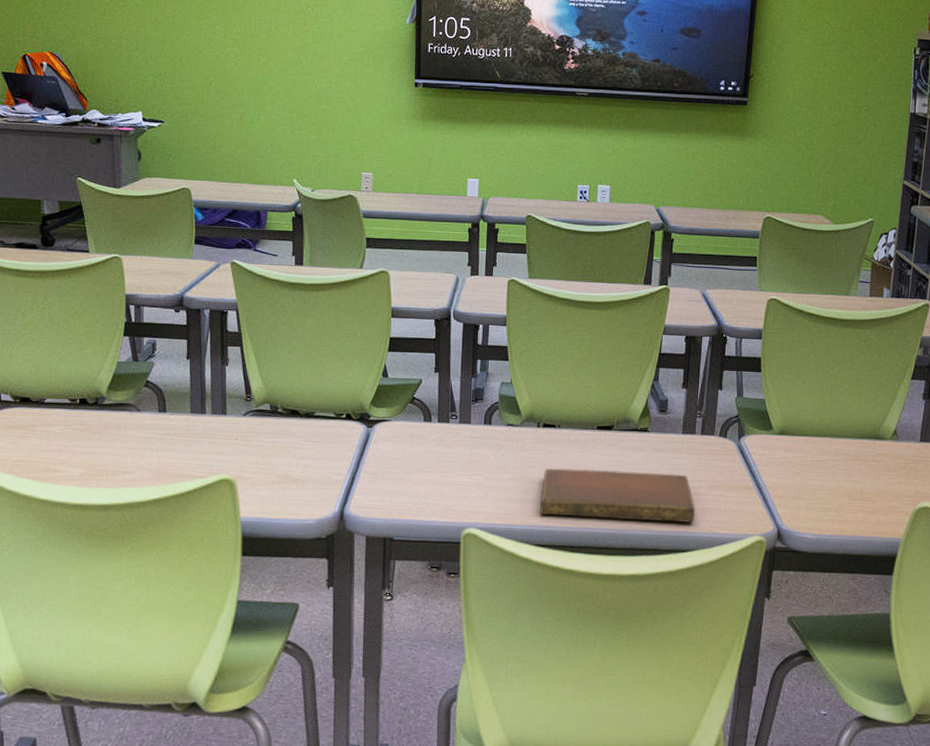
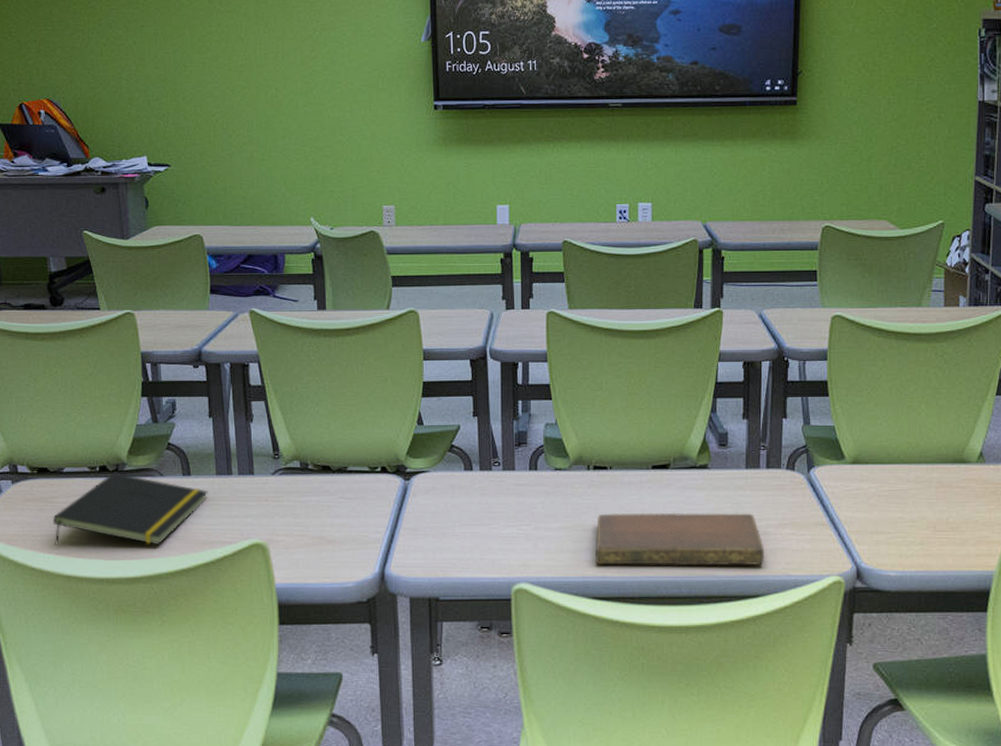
notepad: none [31,406,182,476] -> present [52,473,208,546]

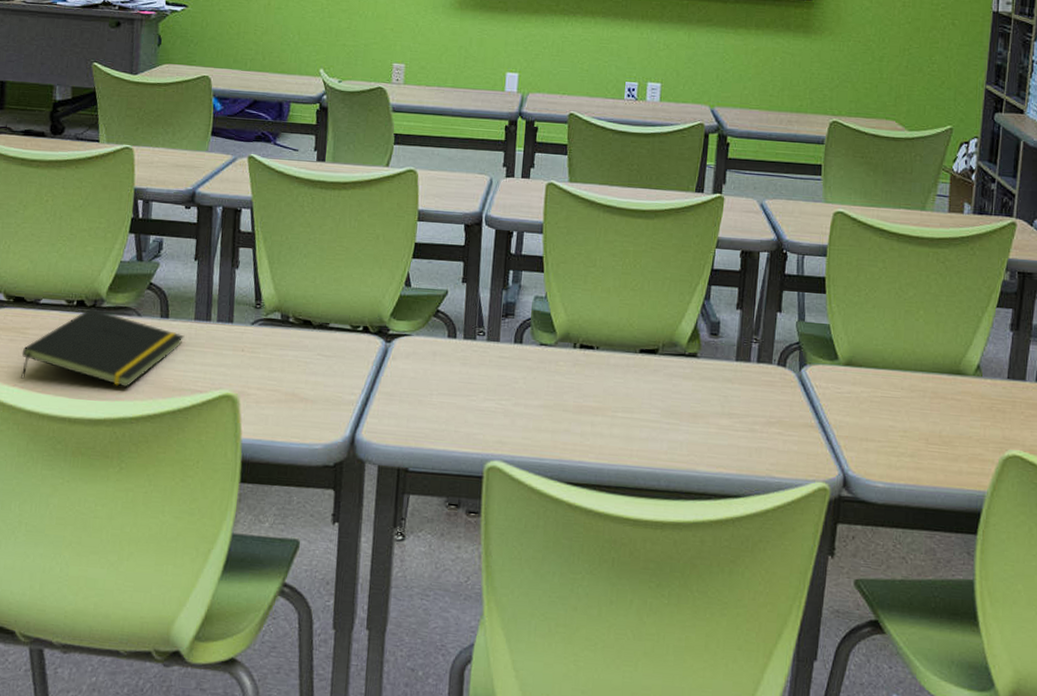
notebook: present [595,512,765,566] -> none [573,395,749,464]

